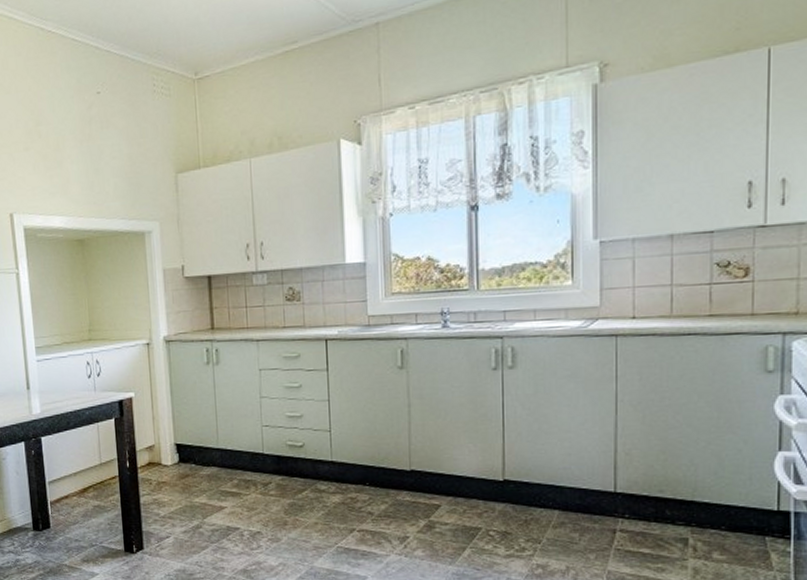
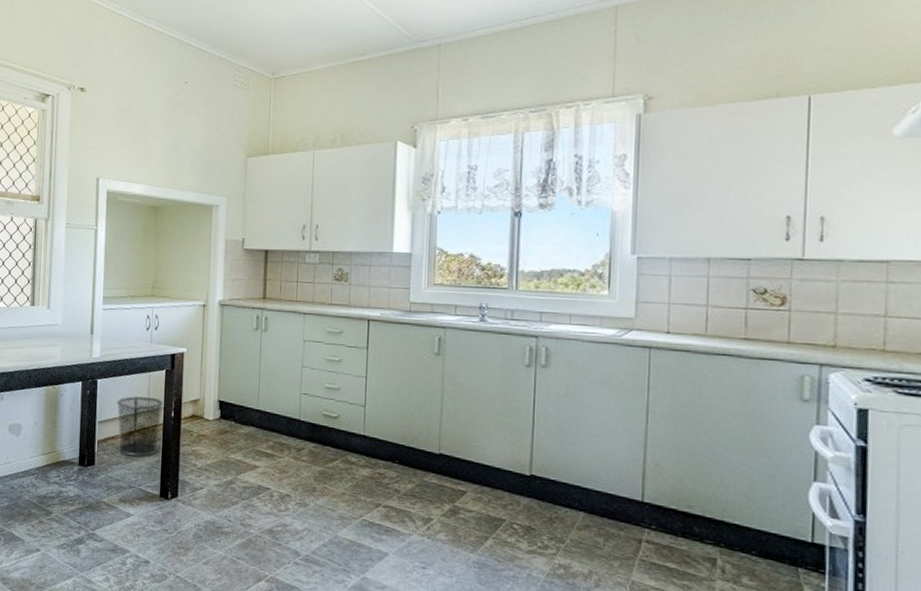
waste bin: none [65,449,117,514] -> present [117,396,163,457]

